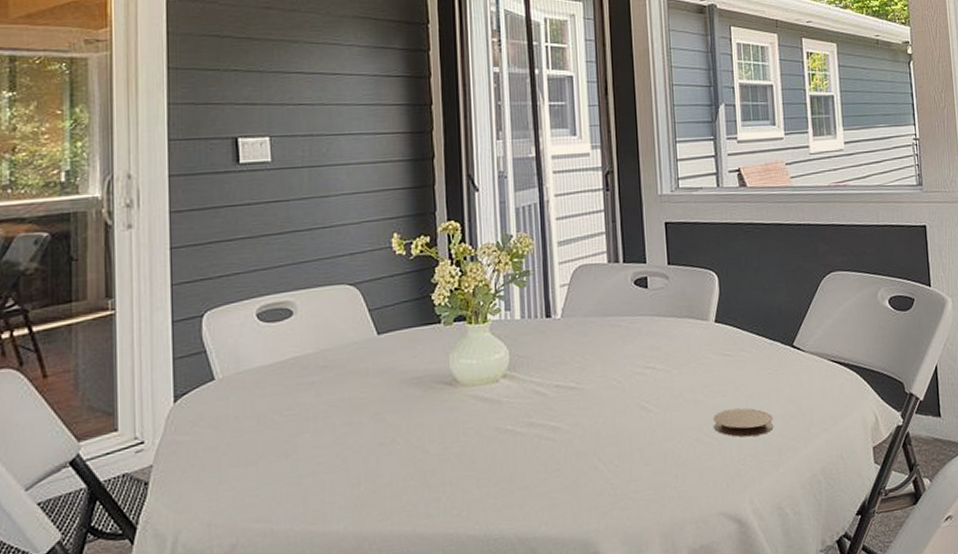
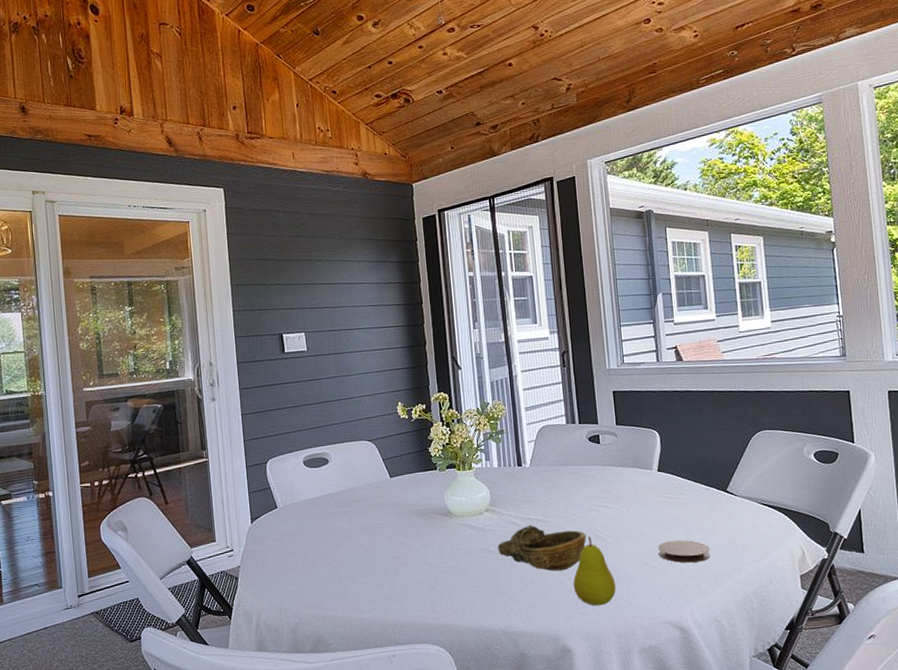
decorative bowl: none [516,394,628,455] -> present [498,525,587,571]
fruit: none [610,406,663,498] -> present [573,536,616,606]

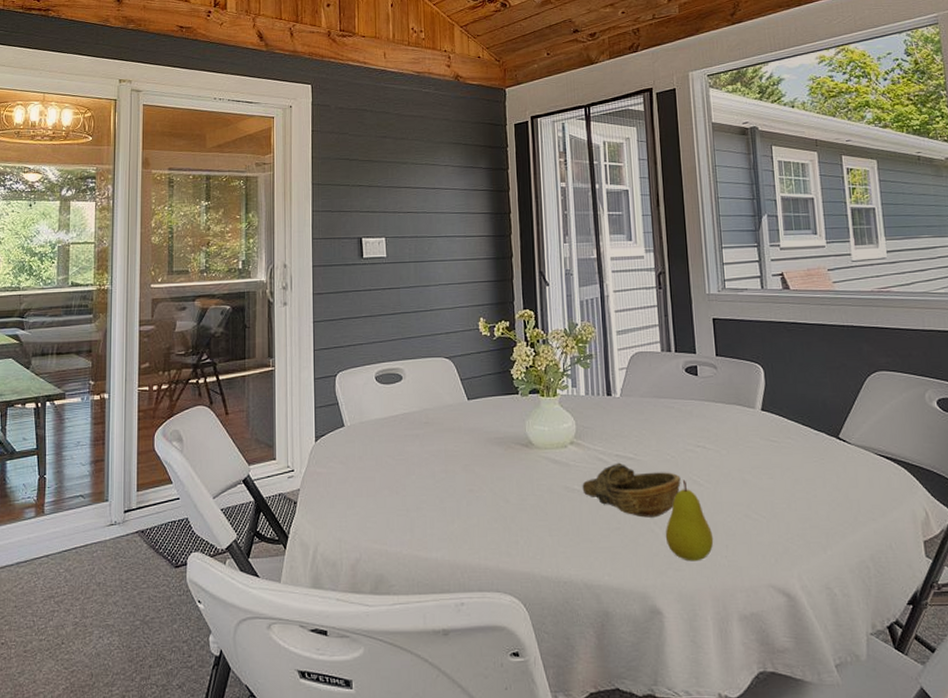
coaster: present [658,540,711,563] -> none [761,491,821,518]

